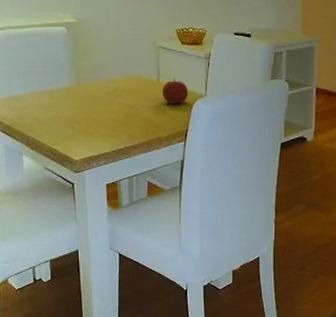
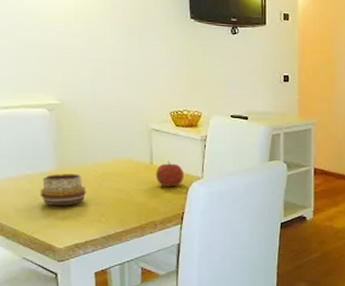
decorative bowl: none [59,89,100,120] -> present [39,174,87,205]

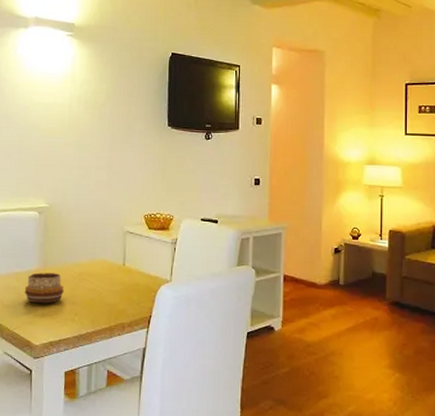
fruit: present [155,161,185,187] -> none [126,263,154,290]

